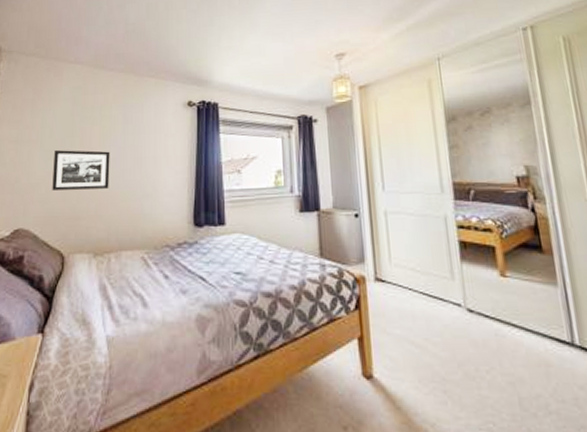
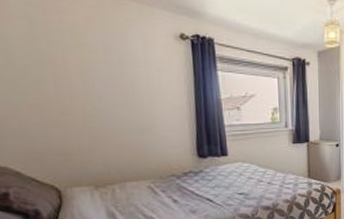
picture frame: present [52,150,110,190] -> none [18,80,100,125]

